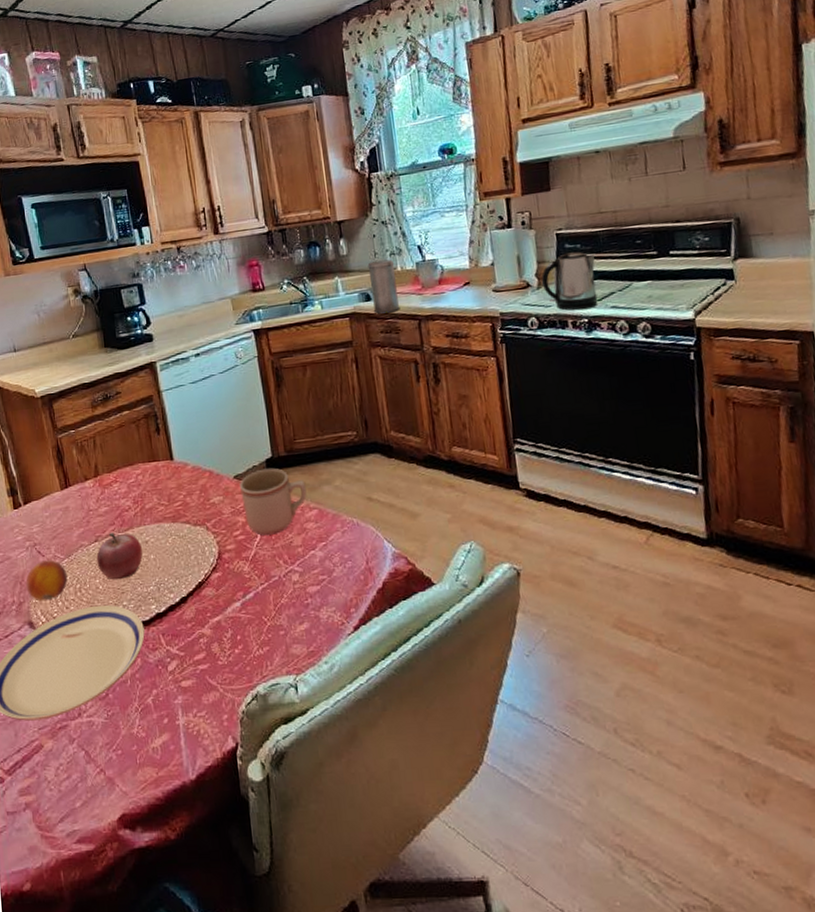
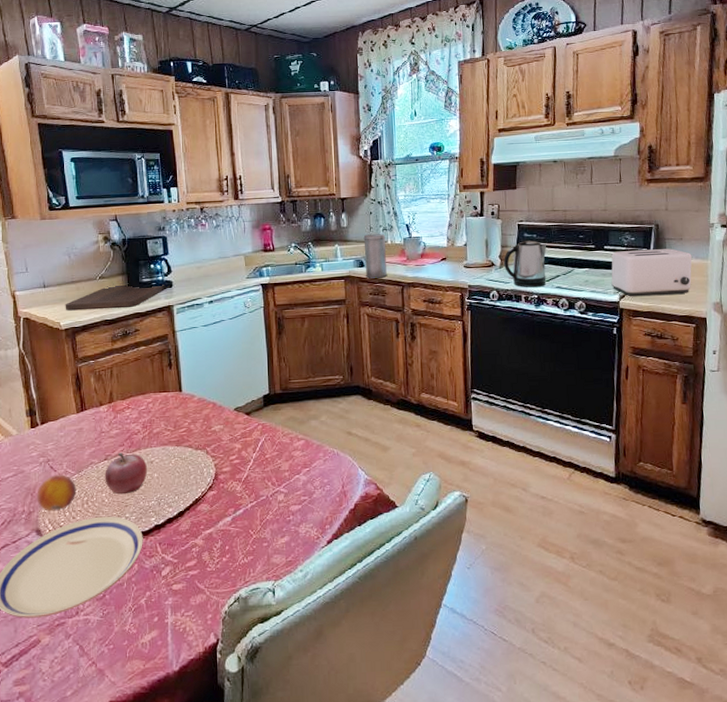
cutting board: none [38,339,152,376] -> present [65,283,171,311]
mug: present [240,468,307,535] -> none [239,403,296,460]
toaster: none [680,247,790,312] -> present [611,248,692,297]

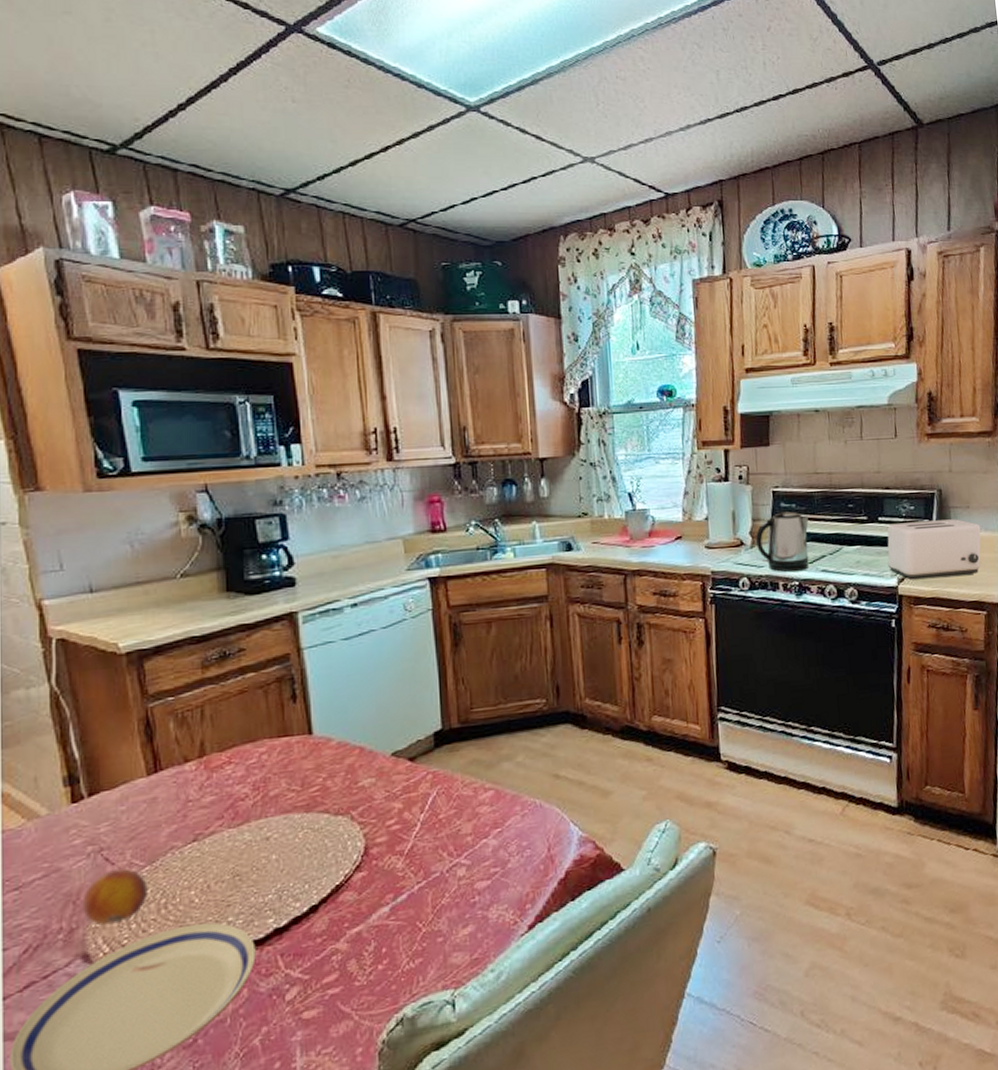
cutting board: present [65,283,171,311] -> none [125,582,294,626]
fruit: present [105,453,148,495] -> none [193,828,262,891]
canister: present [363,234,388,279] -> none [571,506,605,566]

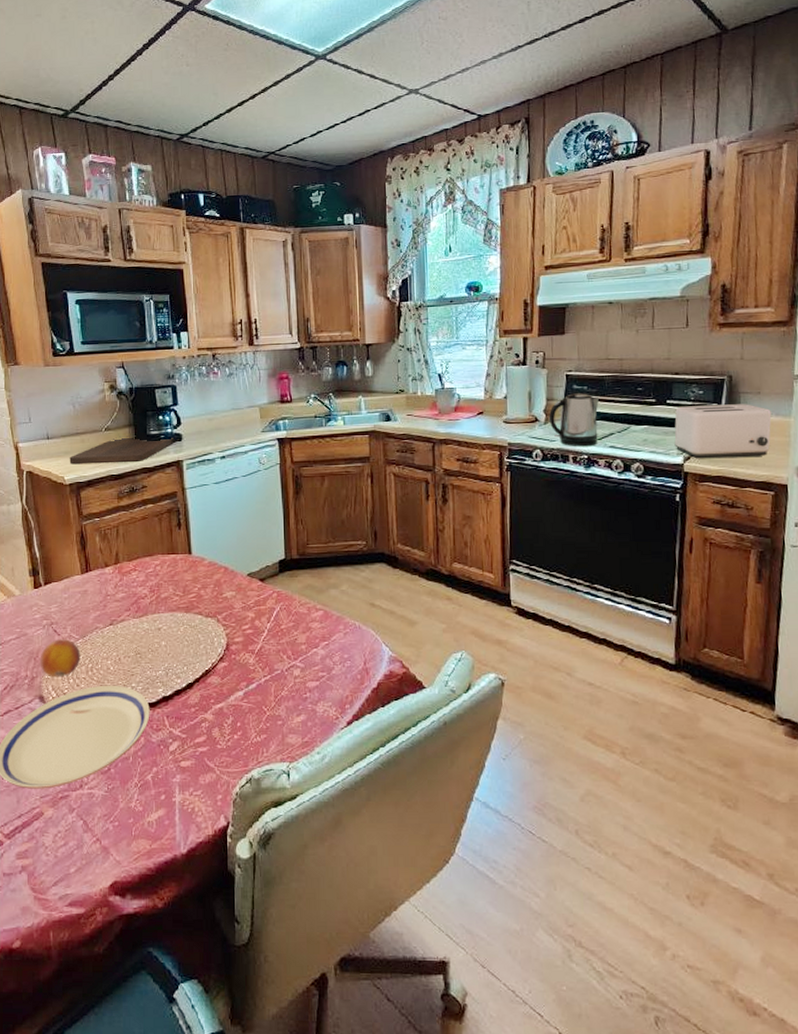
cutting board: none [125,582,294,626] -> present [69,435,181,465]

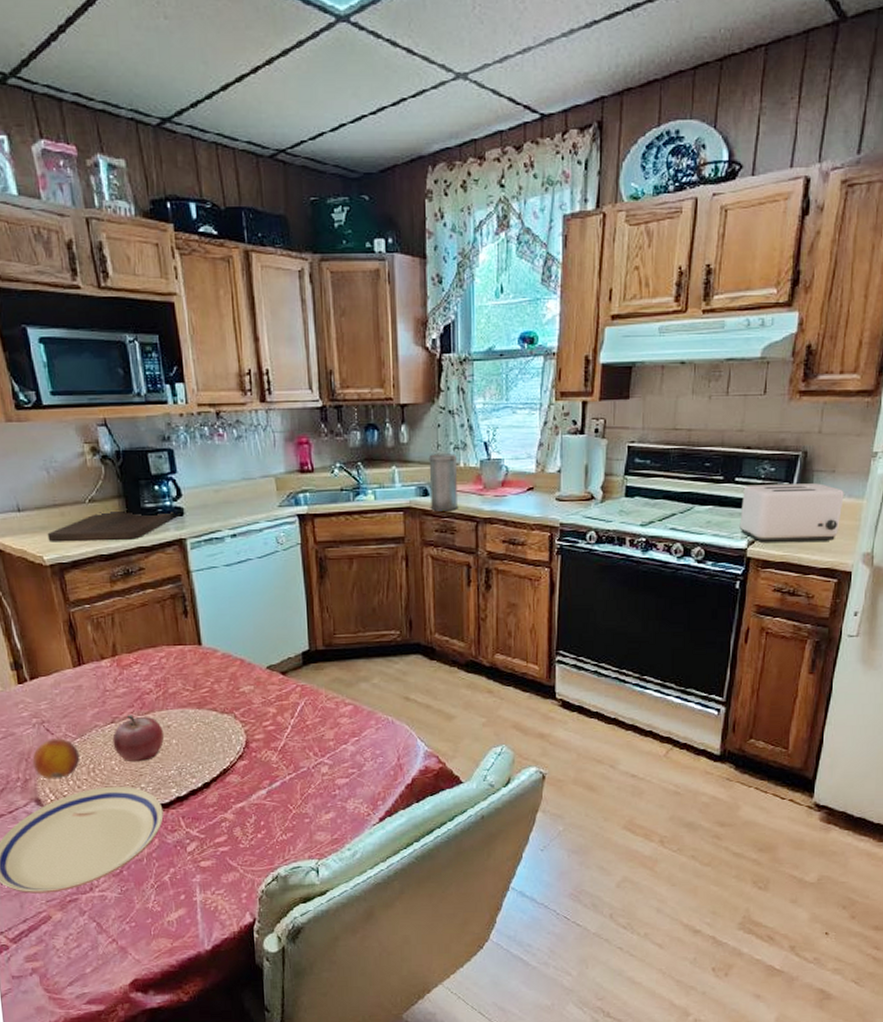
fruit: none [110,618,155,663] -> present [112,715,165,763]
canister: none [390,384,417,434] -> present [429,453,459,511]
kettle: present [548,393,599,447] -> none [606,468,662,529]

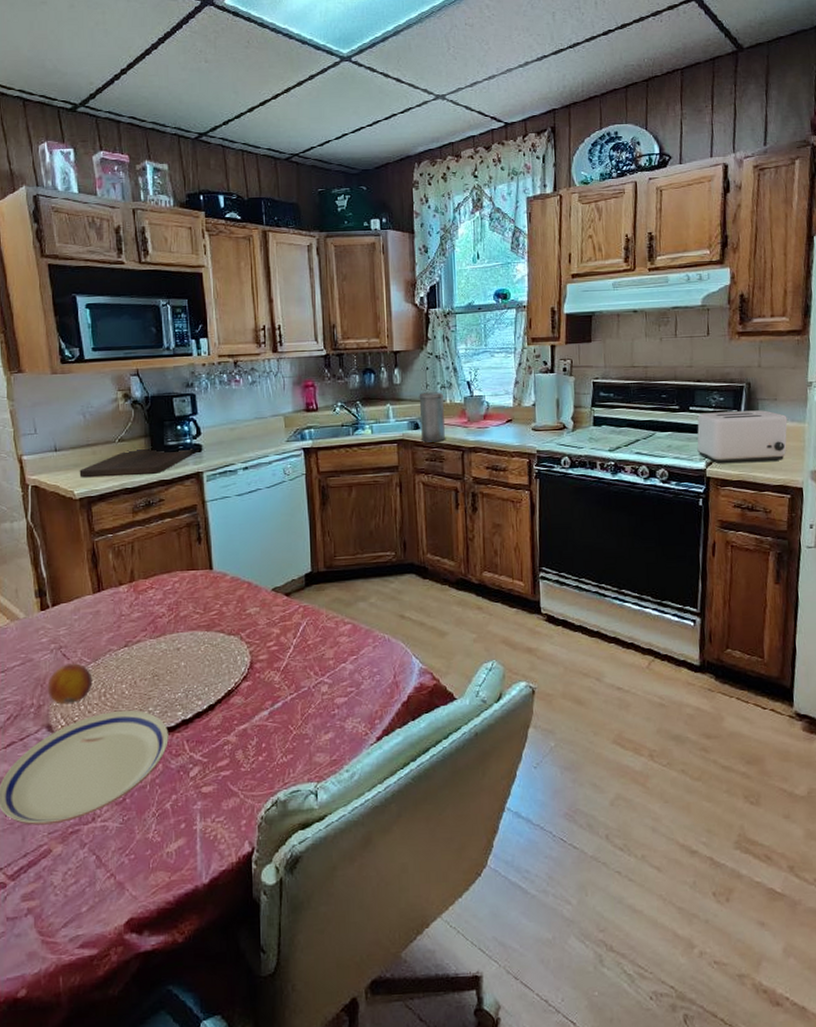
fruit: present [112,715,165,763] -> none [125,638,174,686]

